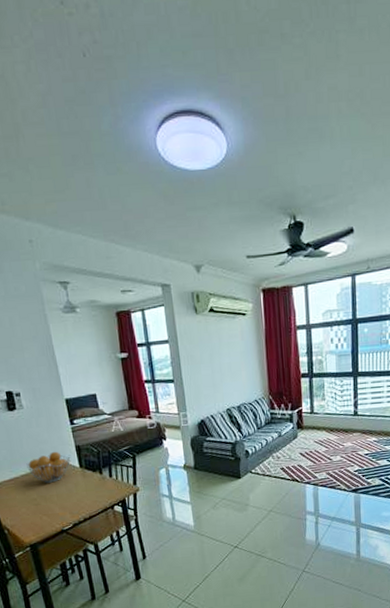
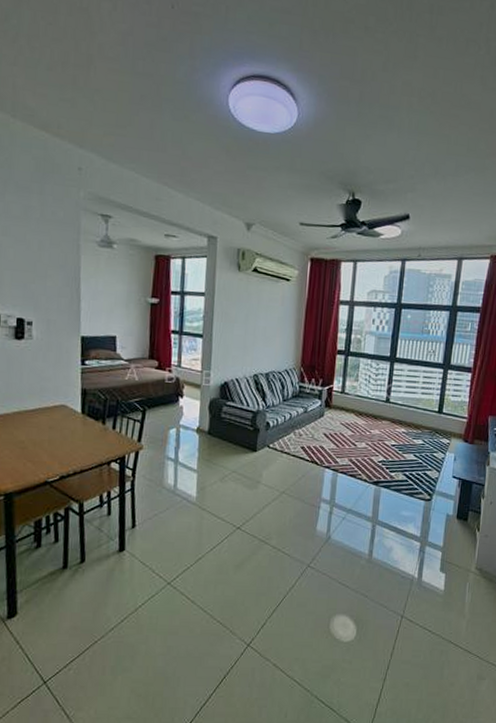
fruit basket: present [26,451,71,483] -> none [21,391,74,426]

